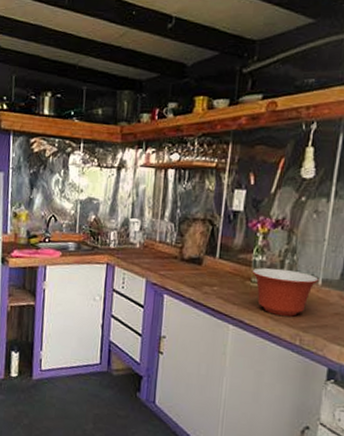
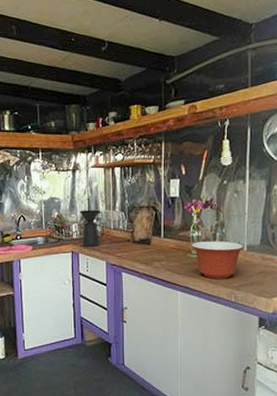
coffee maker: none [120,215,149,261] -> present [79,209,104,247]

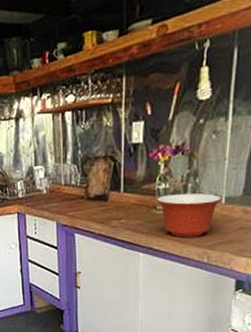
coffee maker: present [79,209,104,247] -> none [25,163,53,207]

